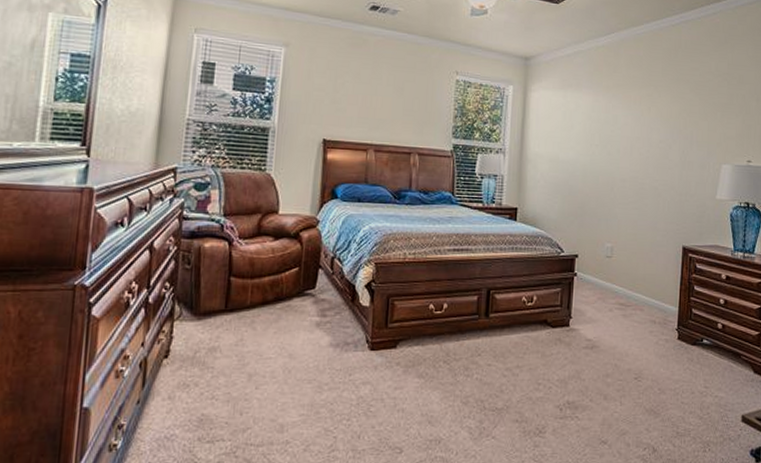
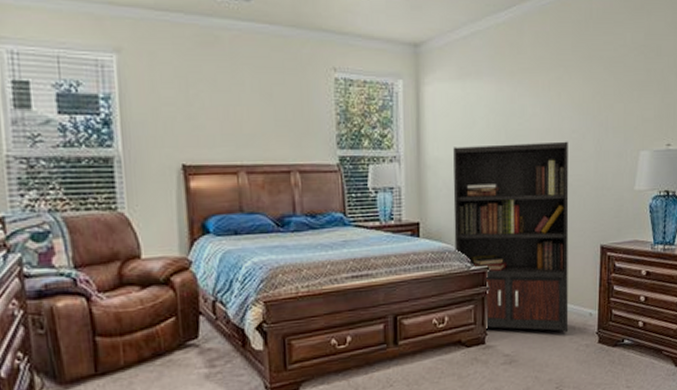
bookcase: none [547,145,673,326] -> present [453,141,593,333]

